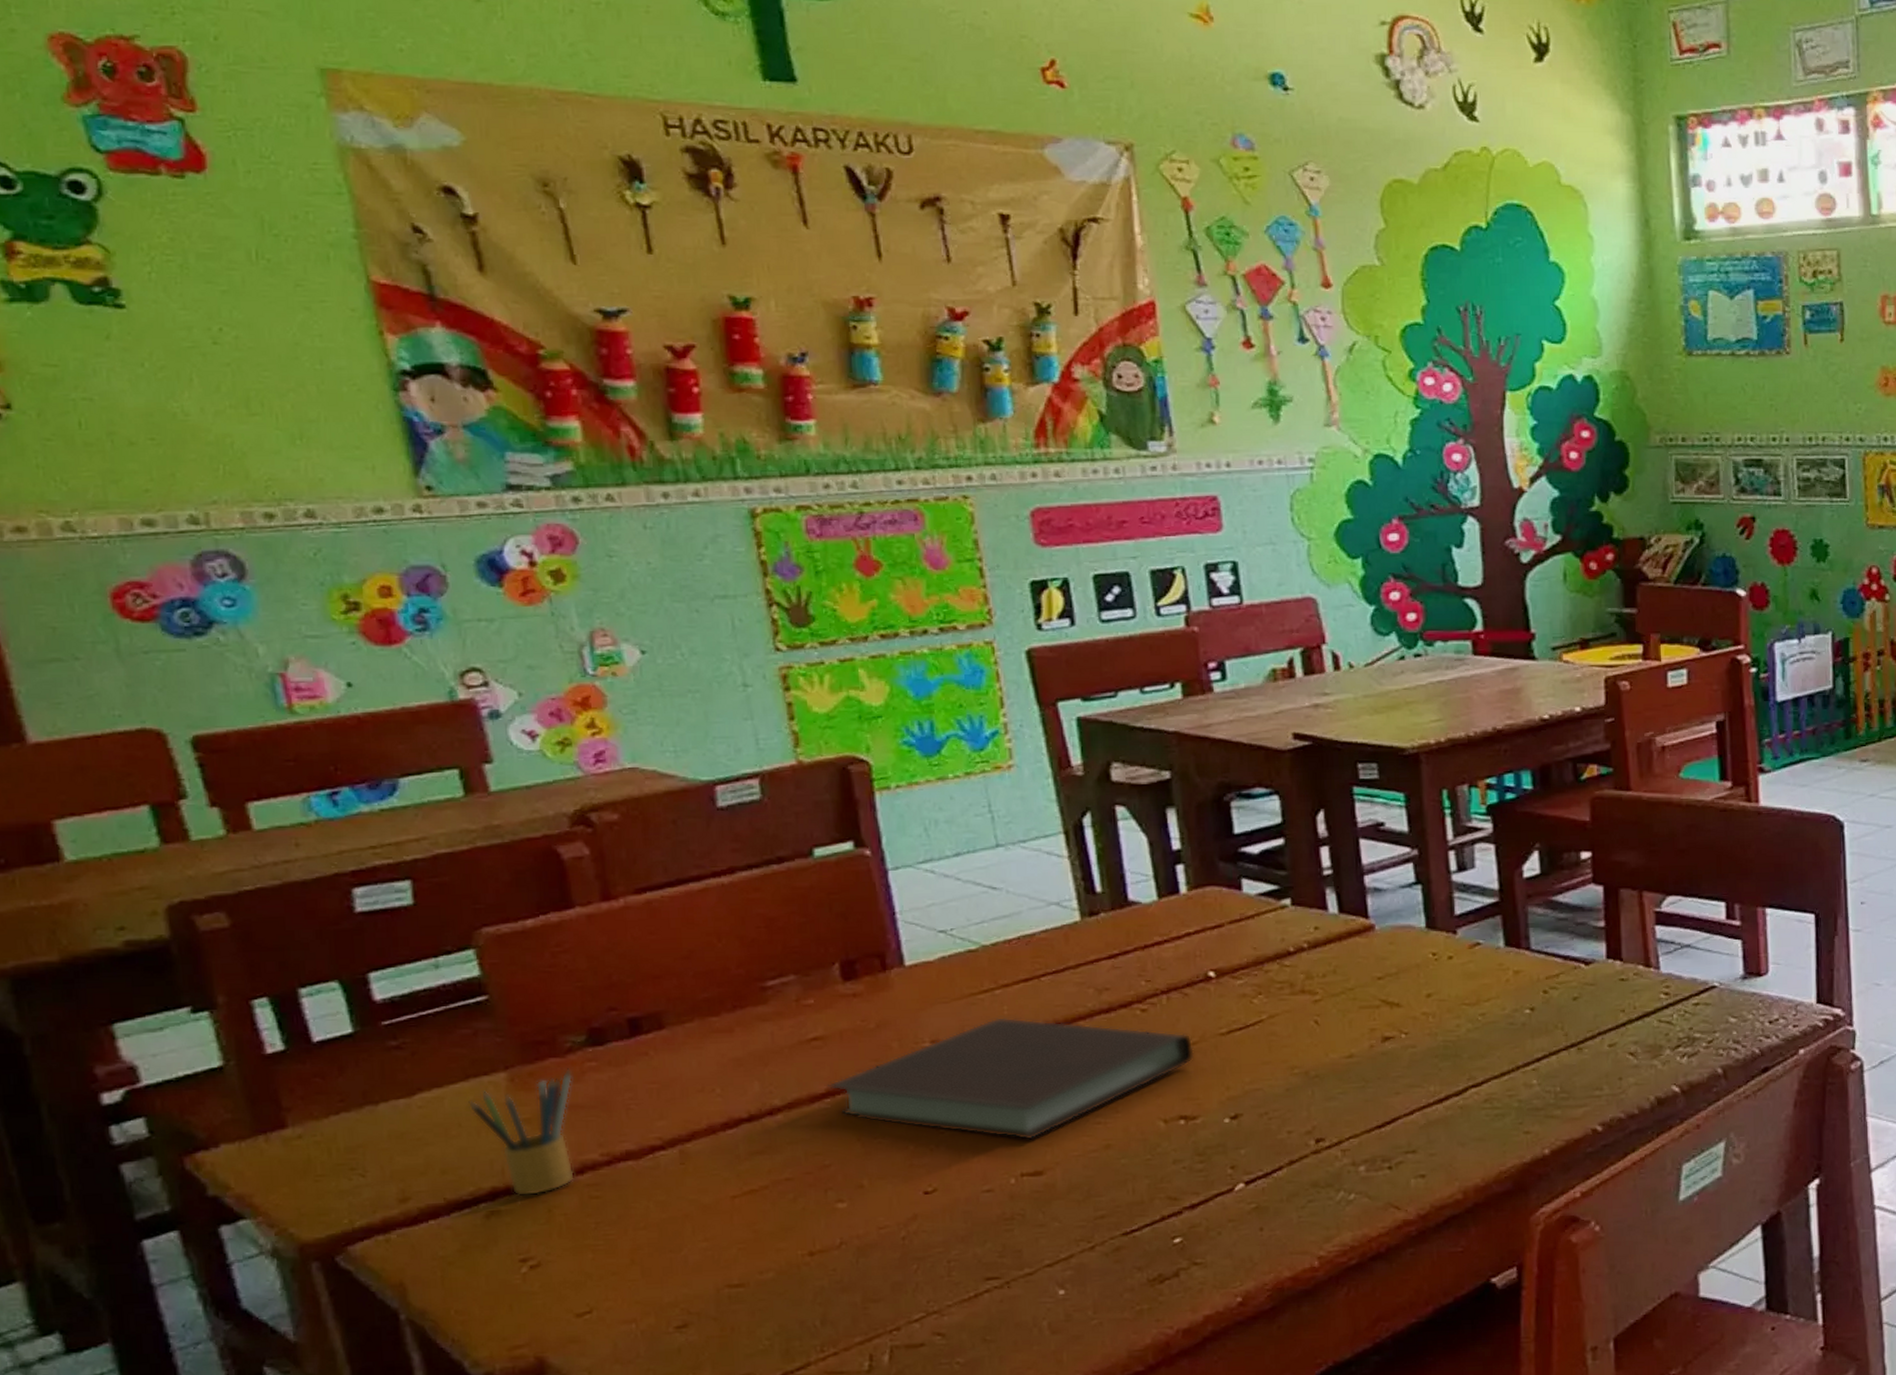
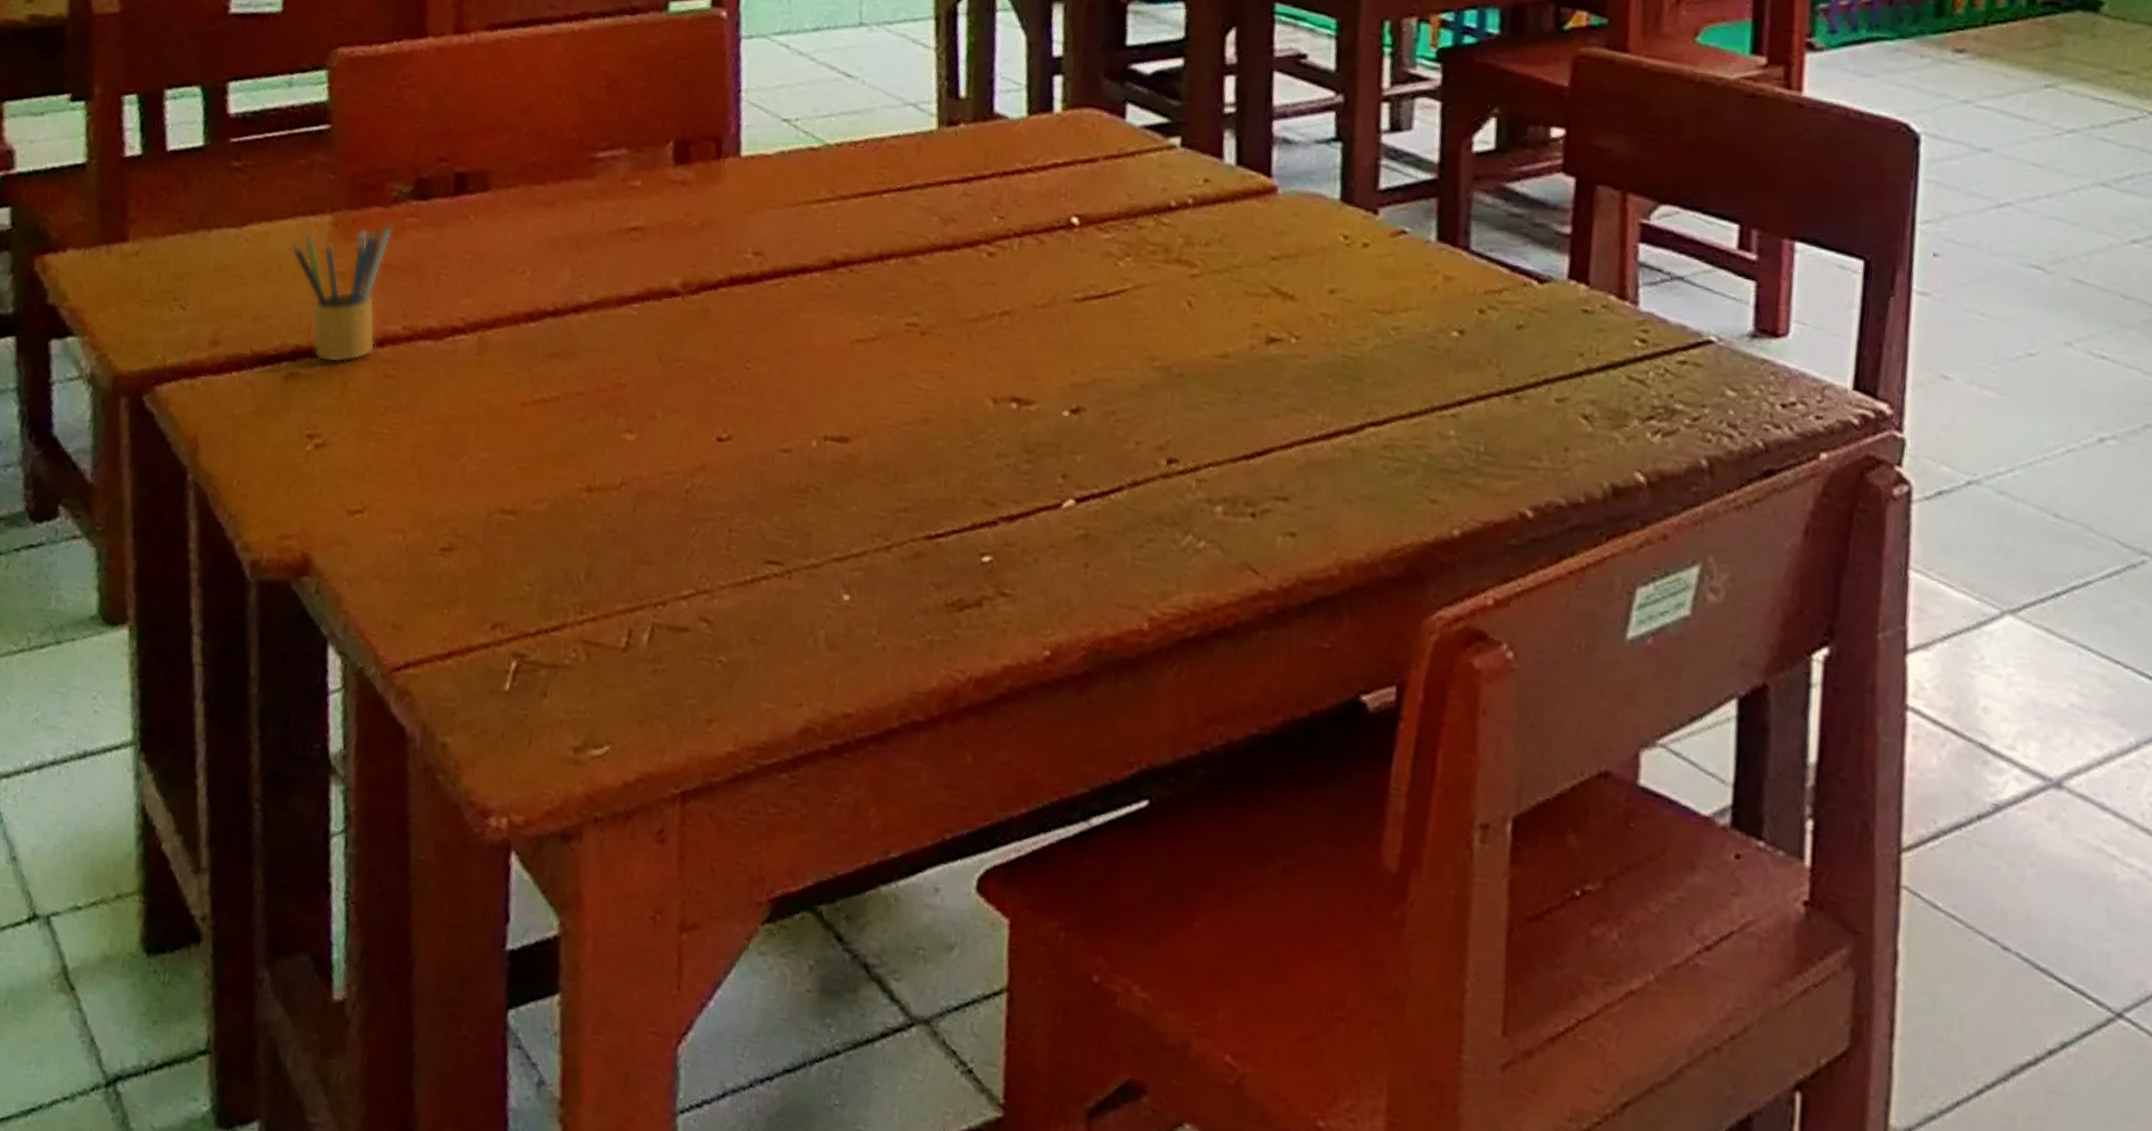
notebook: present [827,1016,1194,1140] -> none [637,235,1042,396]

